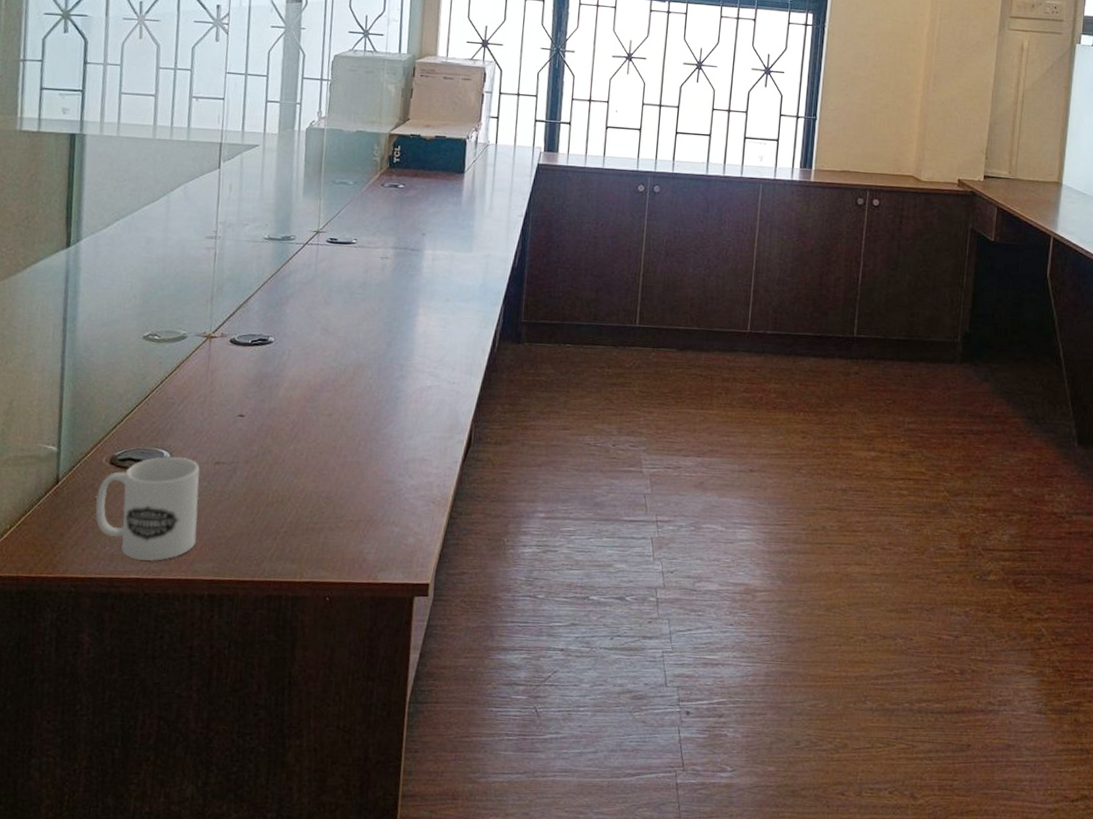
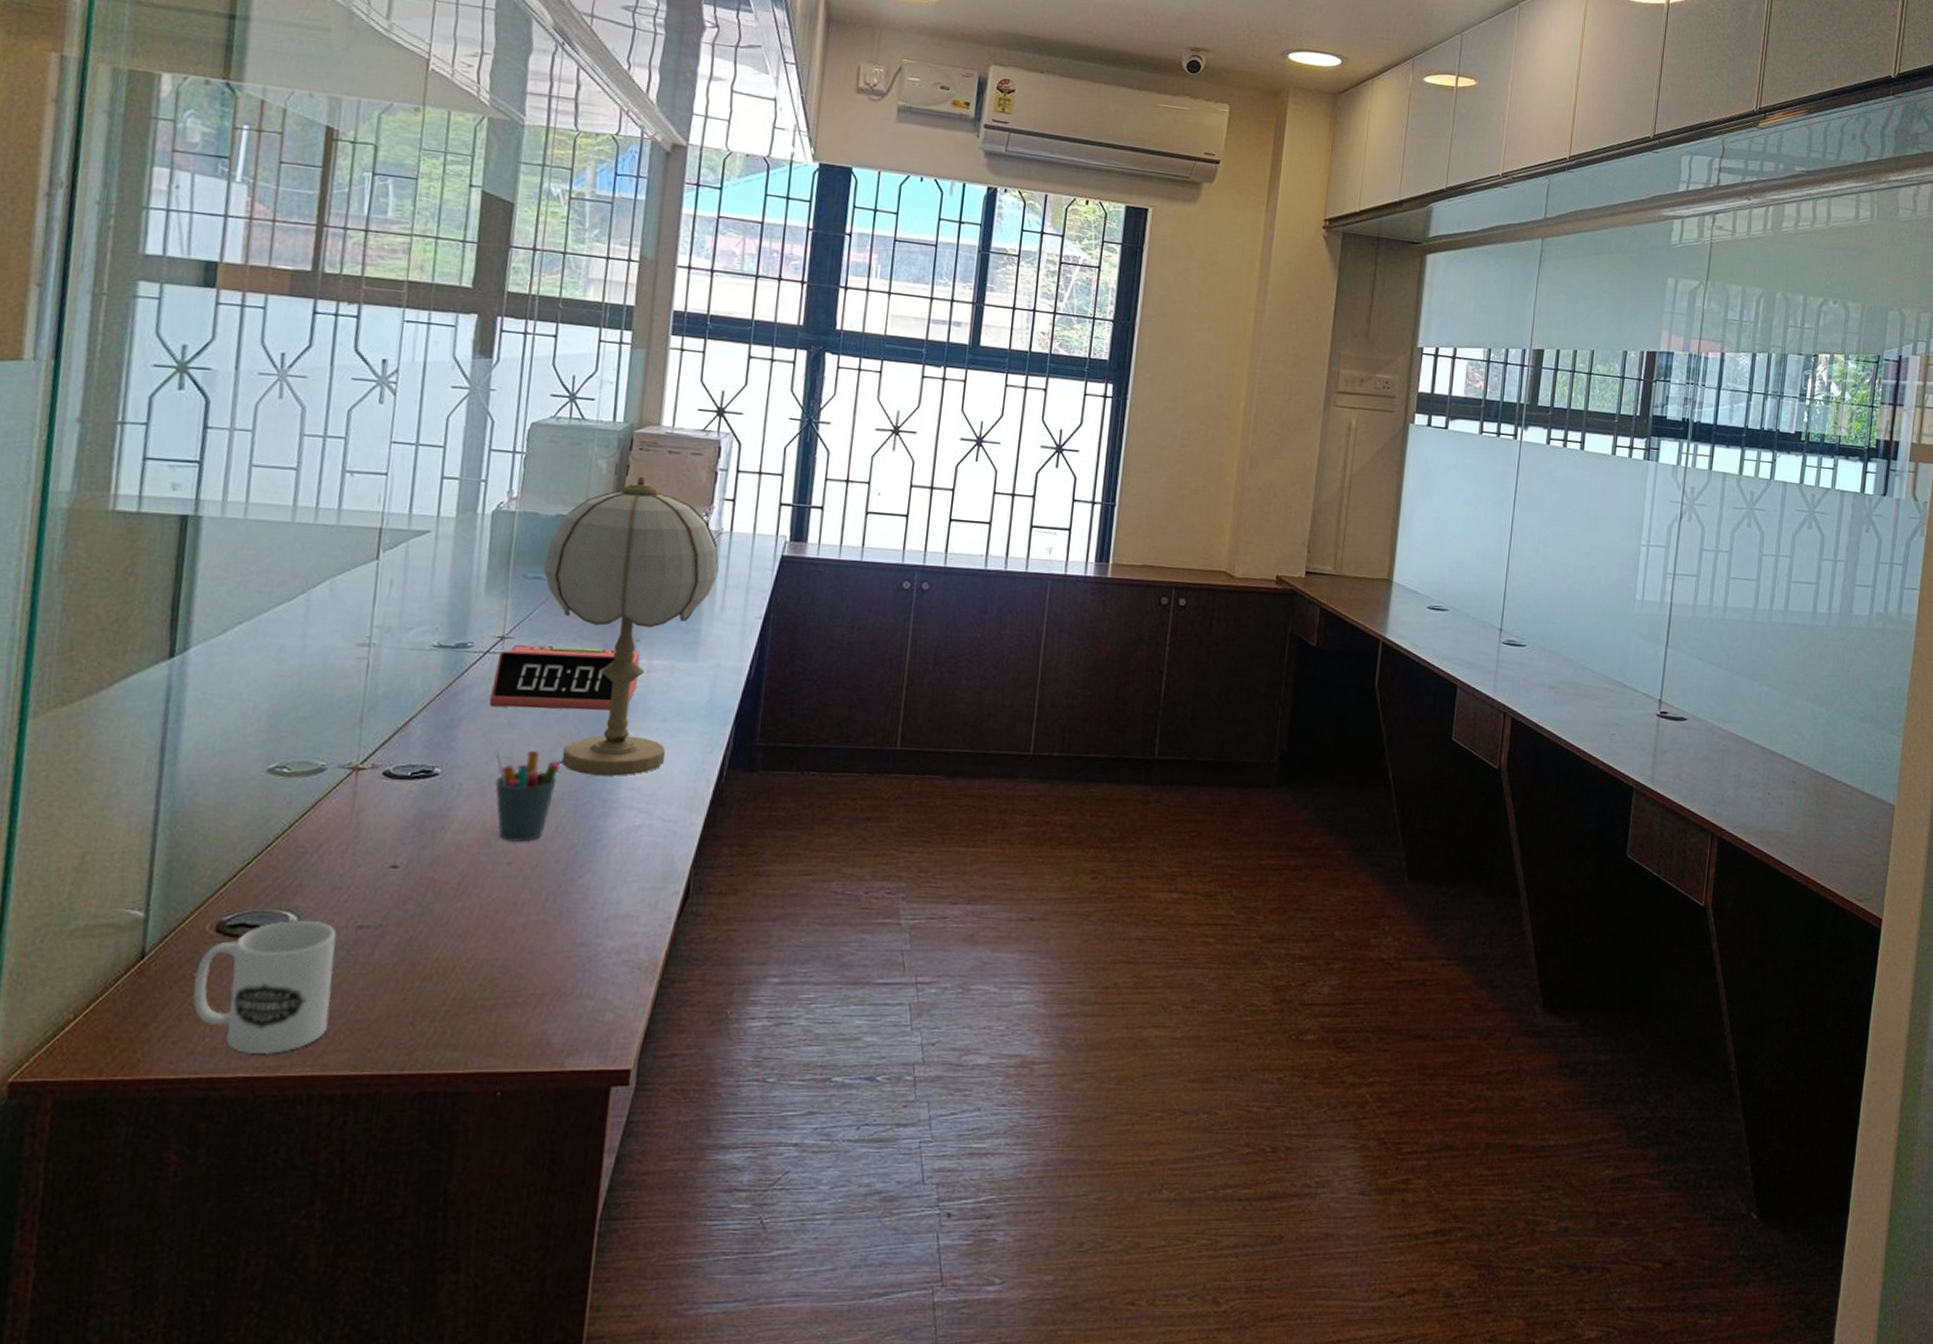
alarm clock: none [309,238,427,292] -> present [489,645,641,711]
pen holder: none [315,323,367,398] -> present [495,749,561,842]
table lamp: none [348,98,487,346] -> present [544,476,719,776]

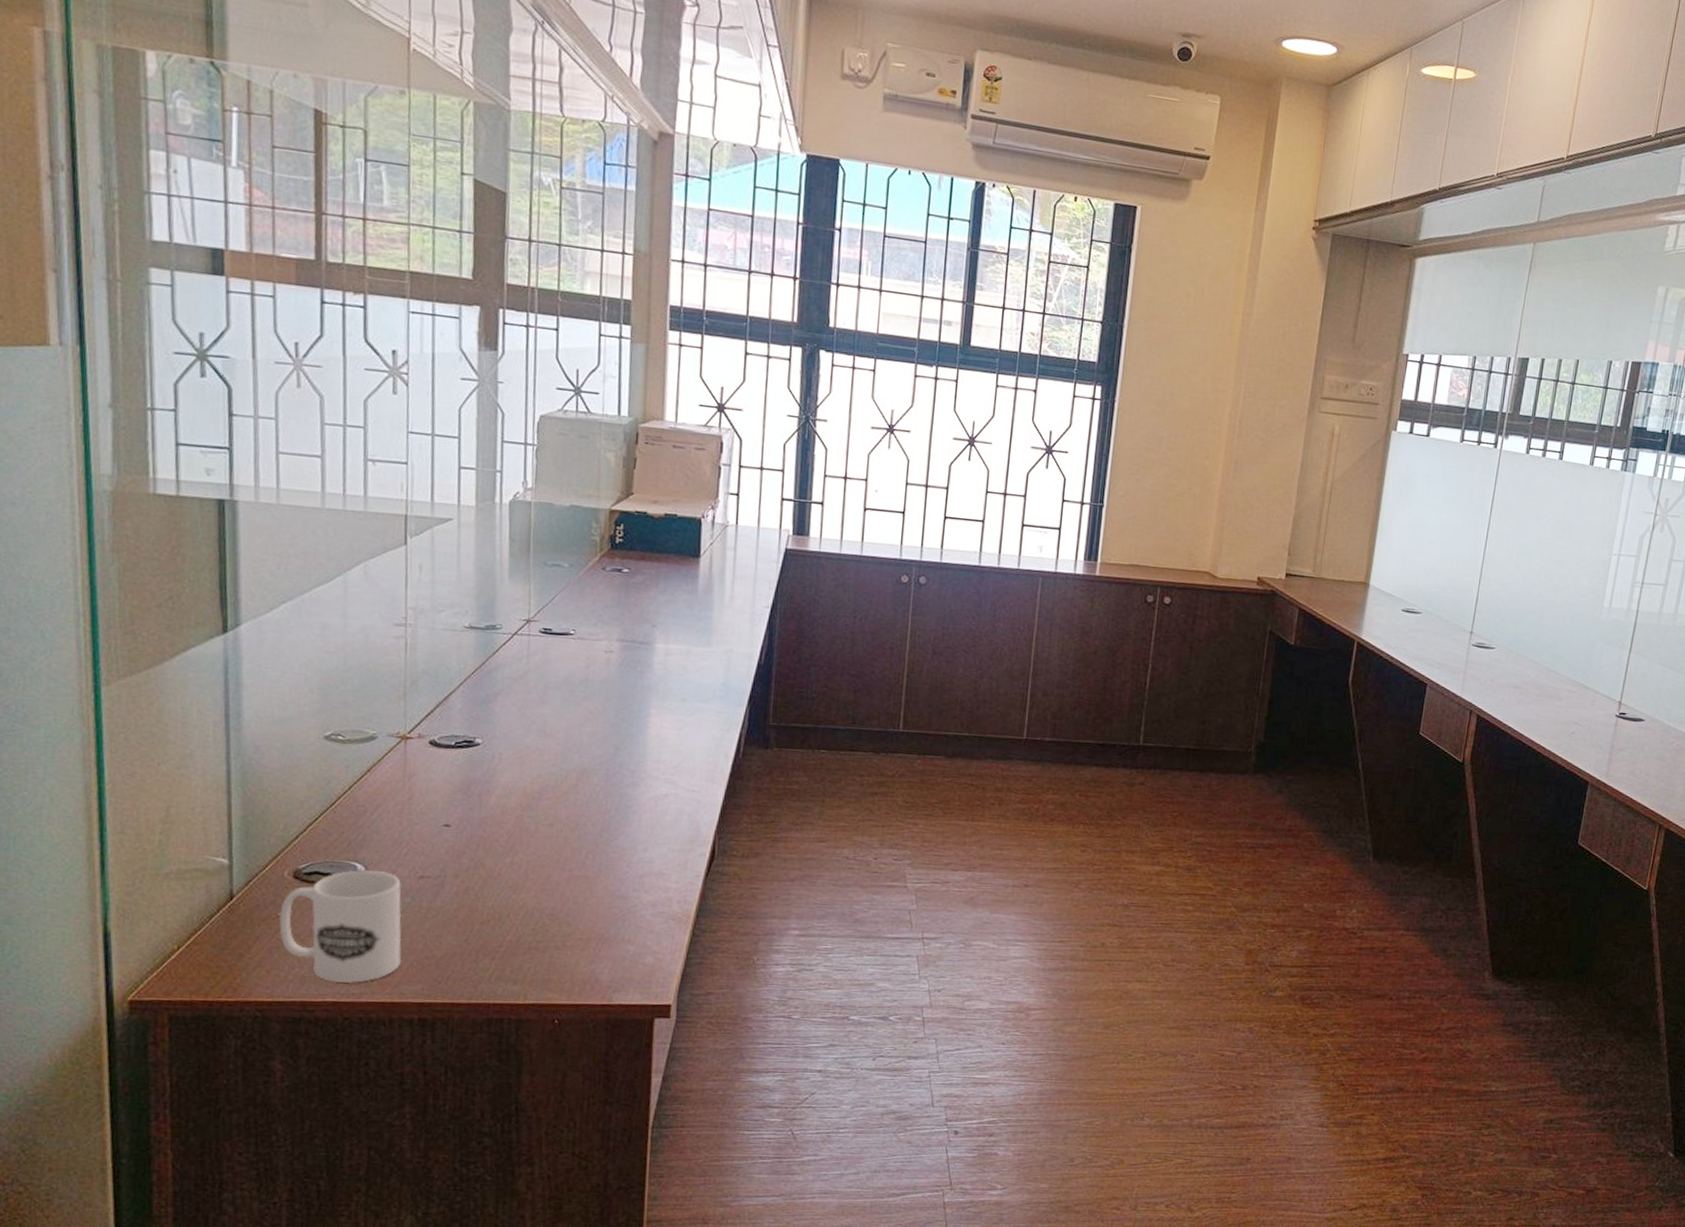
alarm clock: present [489,645,641,711] -> none [521,628,658,690]
pen holder: present [495,749,561,842] -> none [530,723,591,806]
table lamp: present [544,476,719,776] -> none [562,469,726,750]

